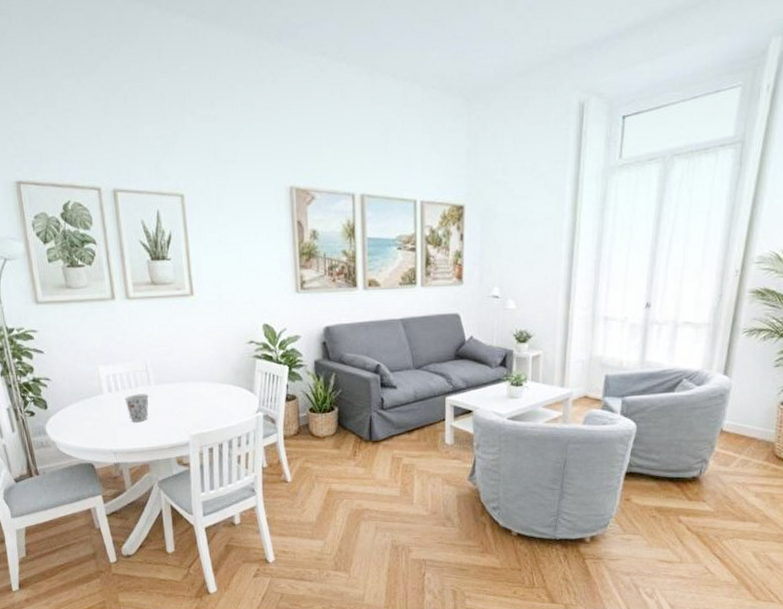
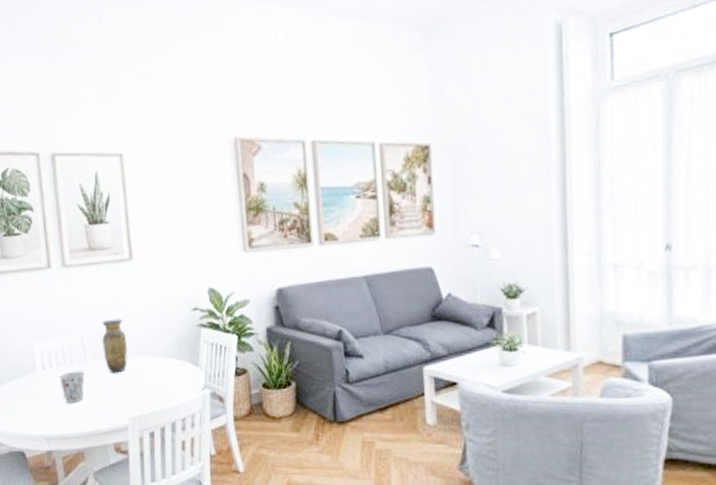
vase: none [165,348,189,397] -> present [102,319,128,373]

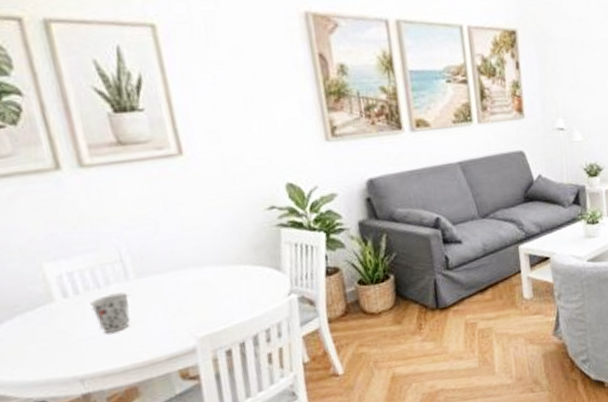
vase: present [102,319,128,373] -> none [147,226,188,291]

